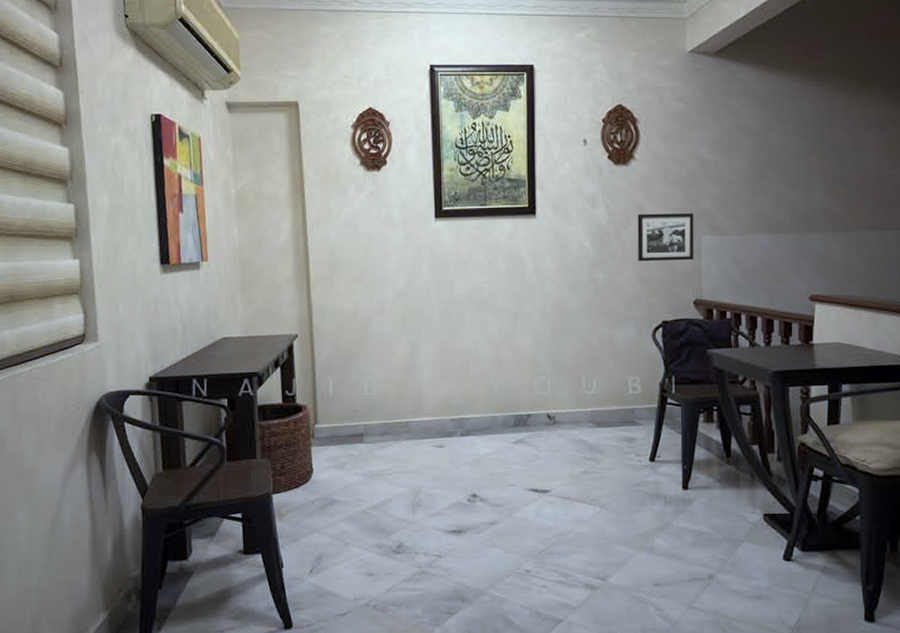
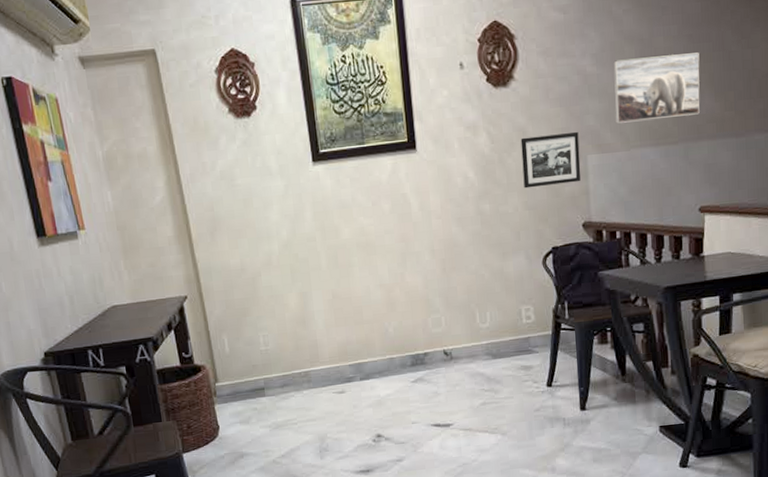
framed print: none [729,150,813,209] -> present [613,52,700,124]

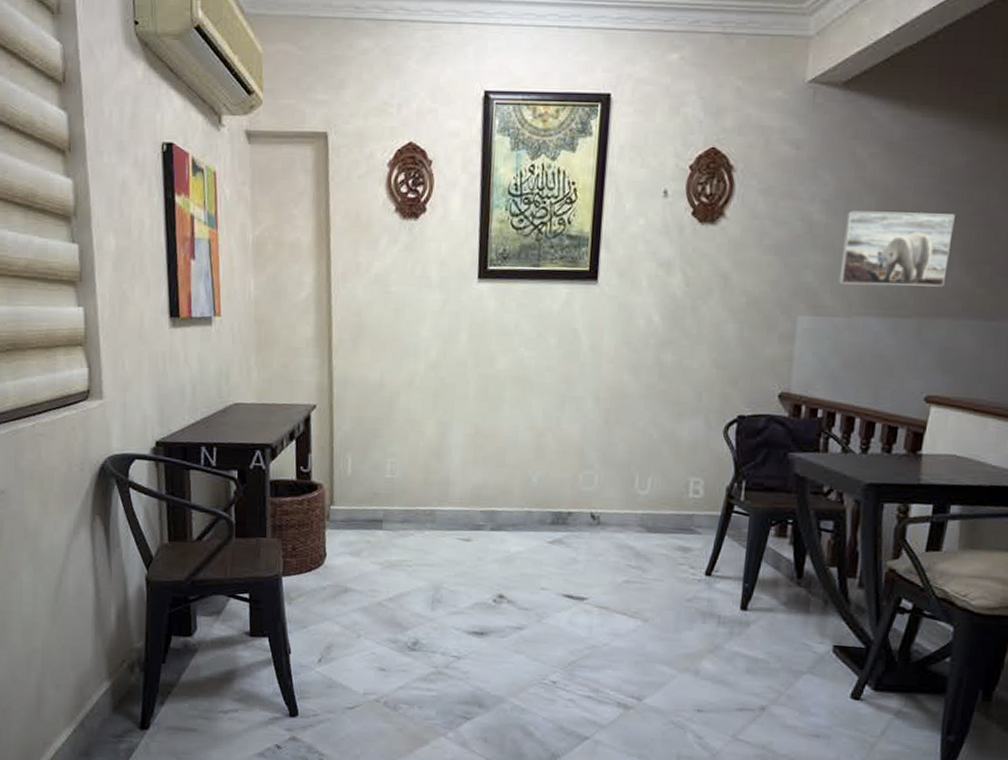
picture frame: present [520,131,581,189] -> none [716,285,792,345]

